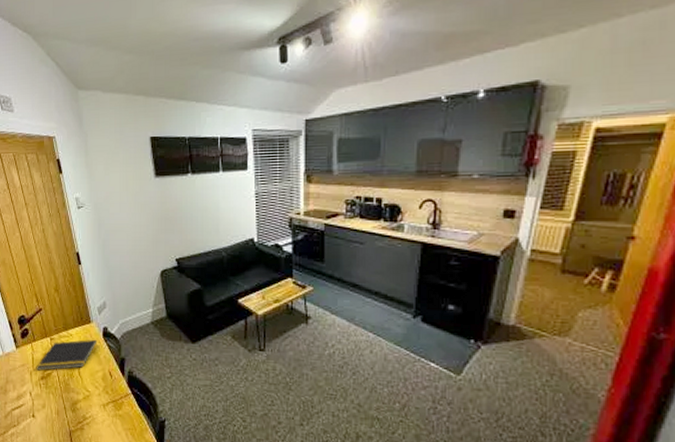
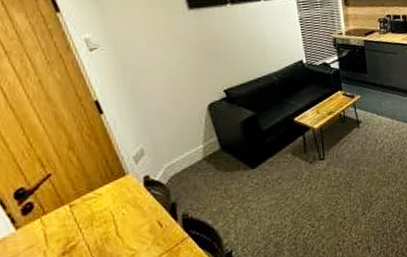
notepad: present [36,339,98,371] -> none [51,191,138,247]

